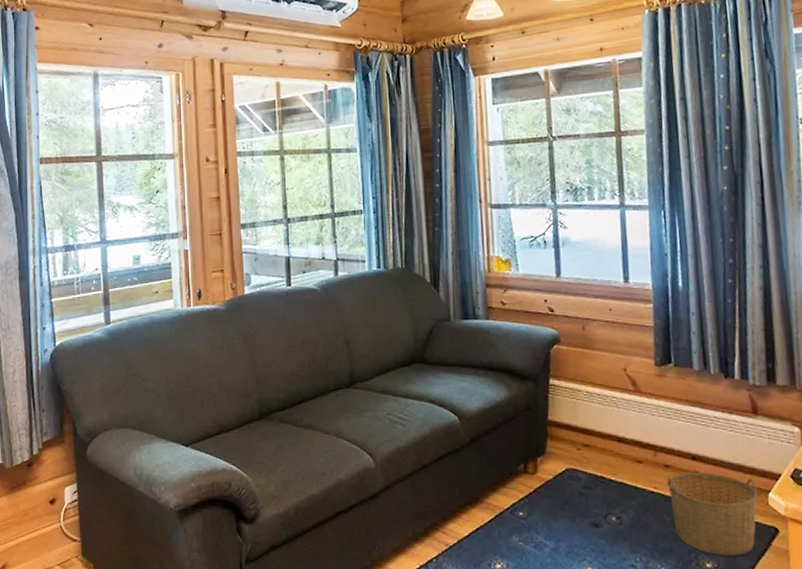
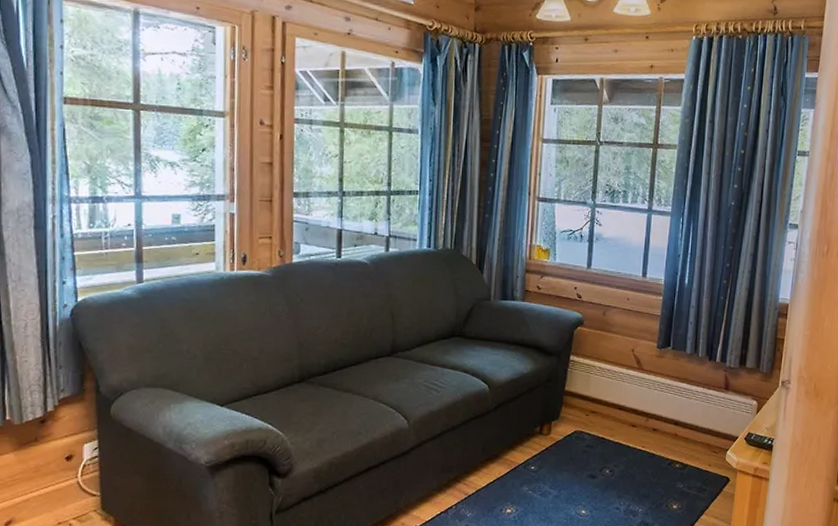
basket: present [667,471,758,556] -> none [653,434,719,499]

